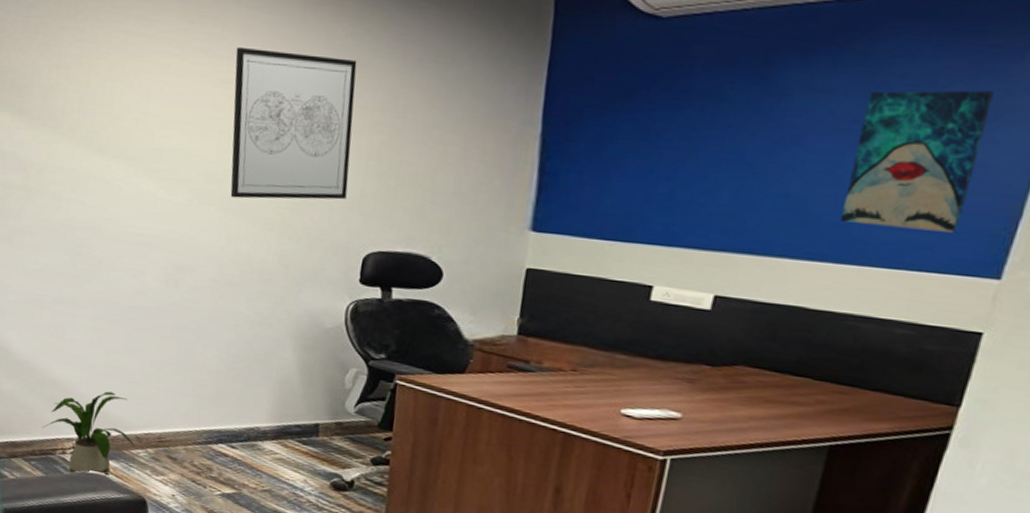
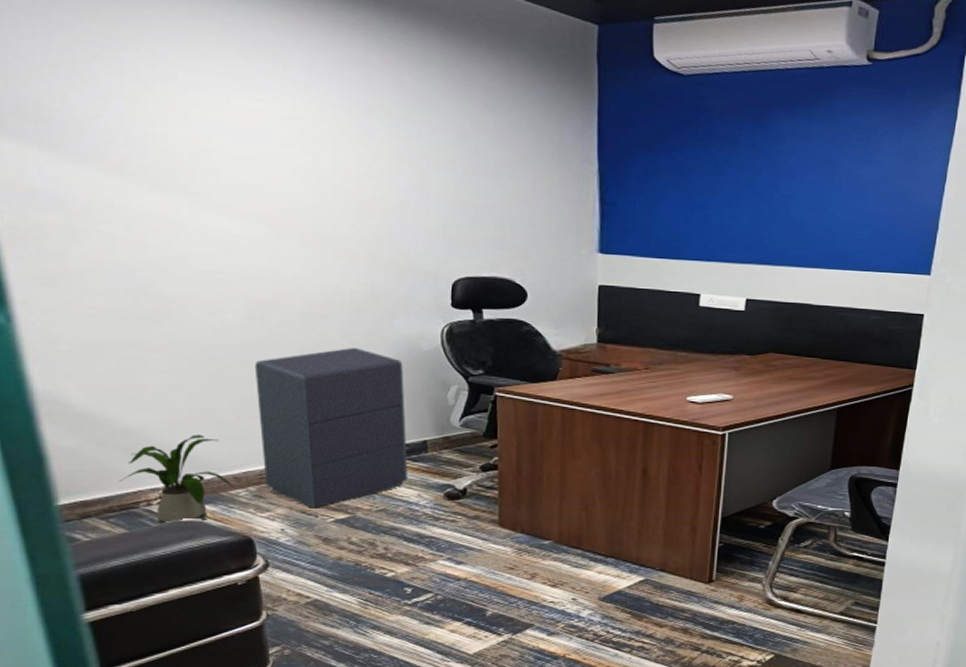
filing cabinet: none [162,318,304,479] -> present [254,347,408,509]
wall art: present [230,46,357,200] -> none [301,84,430,232]
wall art: present [841,90,994,233] -> none [827,138,912,243]

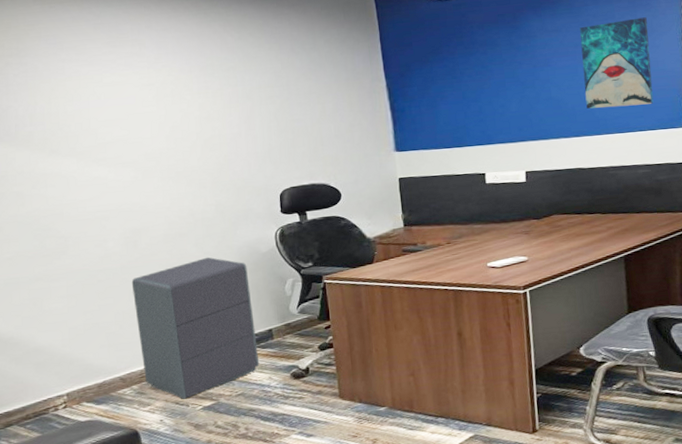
house plant: present [119,434,234,527] -> none [33,345,121,428]
wall art: none [827,138,912,243] -> present [579,17,654,109]

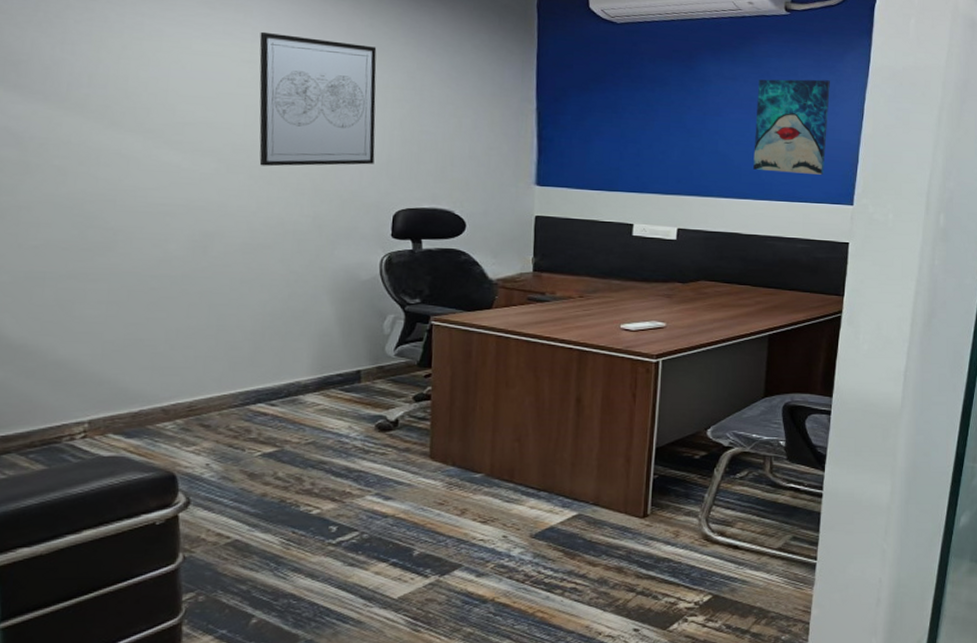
filing cabinet: present [131,257,260,399] -> none [192,277,341,442]
wall art: none [153,55,258,169] -> present [259,31,377,167]

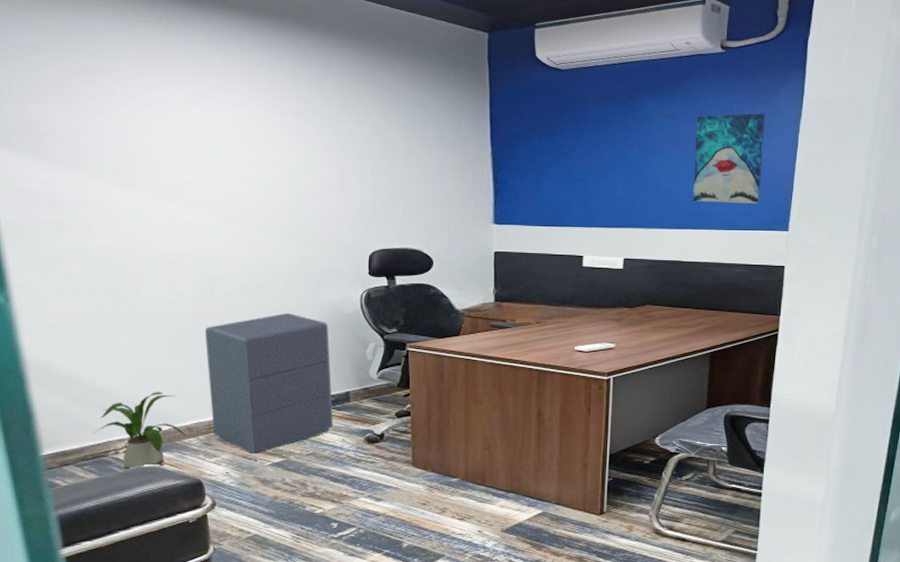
house plant: none [44,366,162,462] -> present [92,392,187,472]
filing cabinet: none [192,277,341,442] -> present [204,312,334,454]
wall art: present [259,31,377,167] -> none [244,95,350,217]

